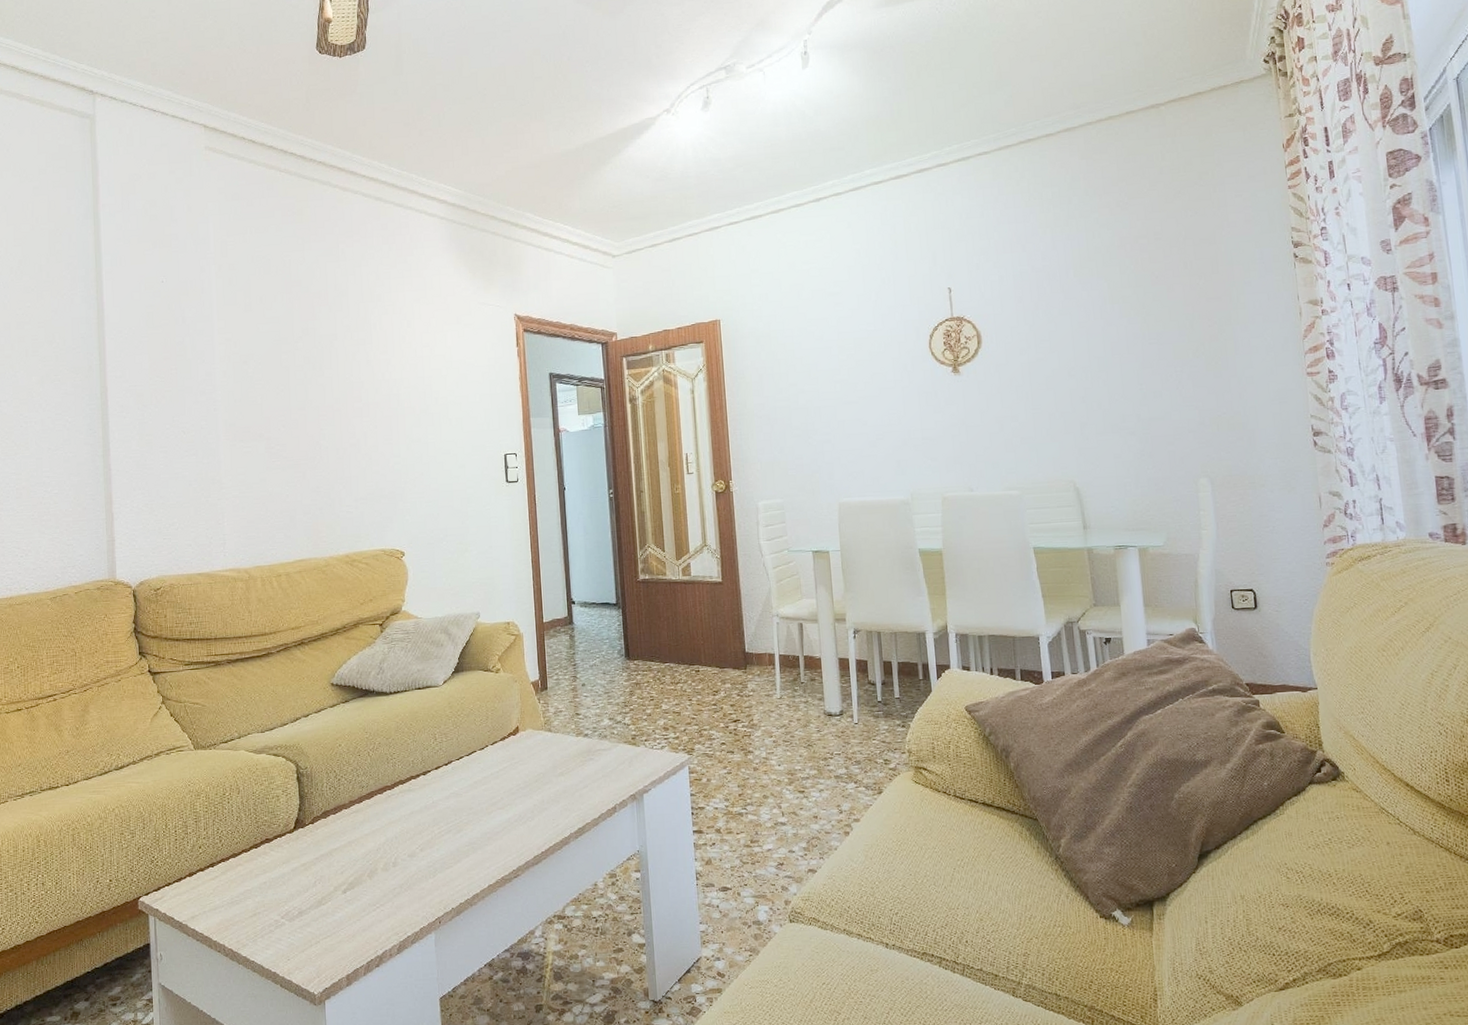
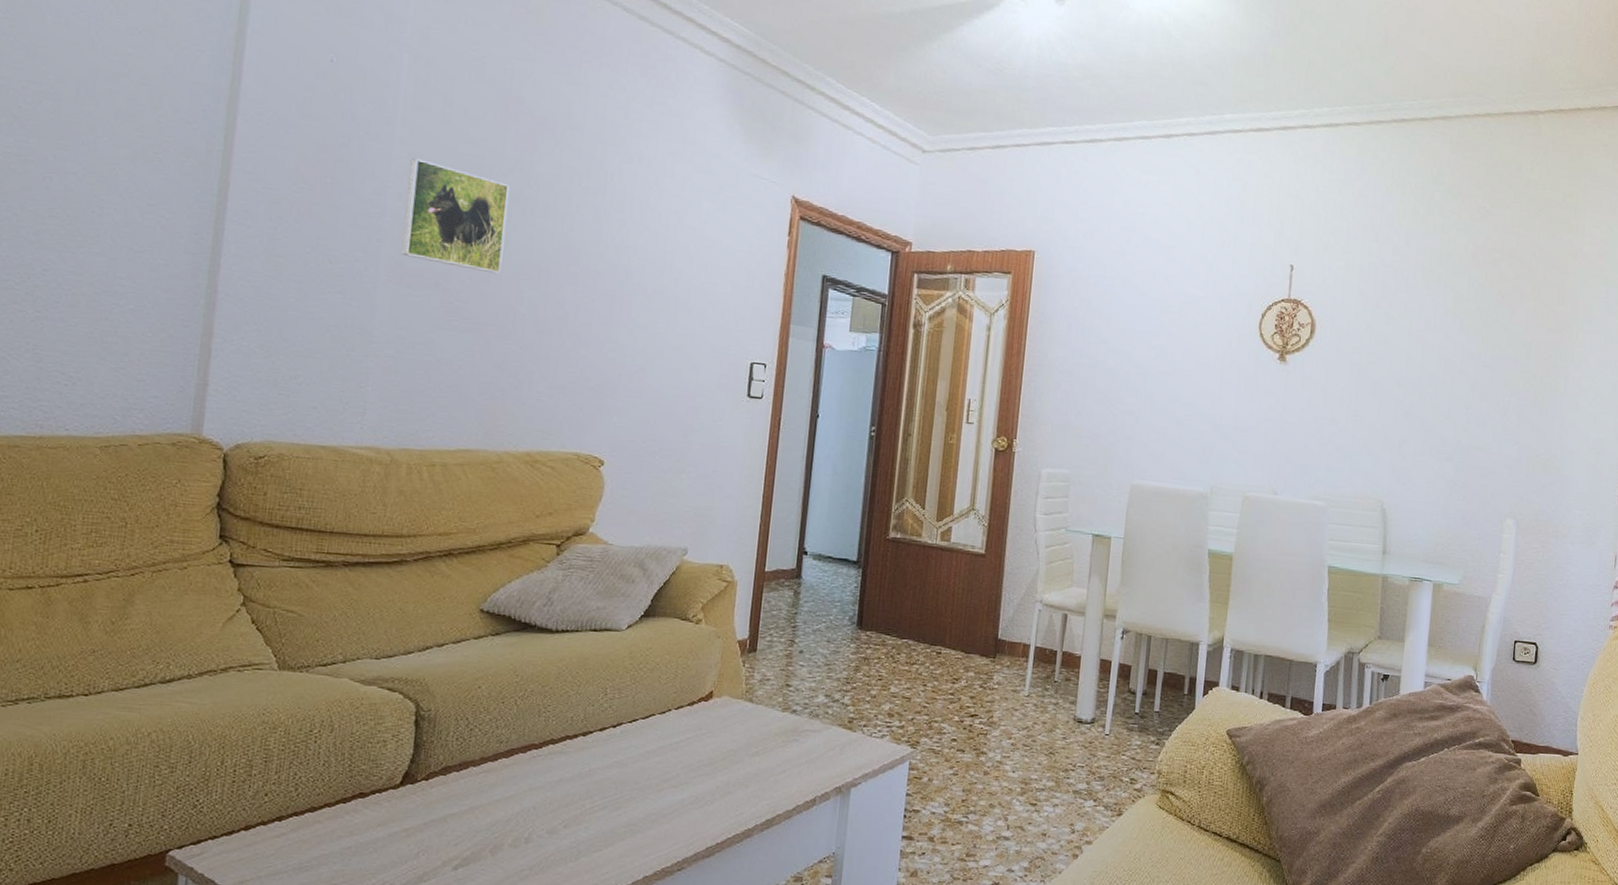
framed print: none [227,342,305,420] -> present [401,158,510,274]

